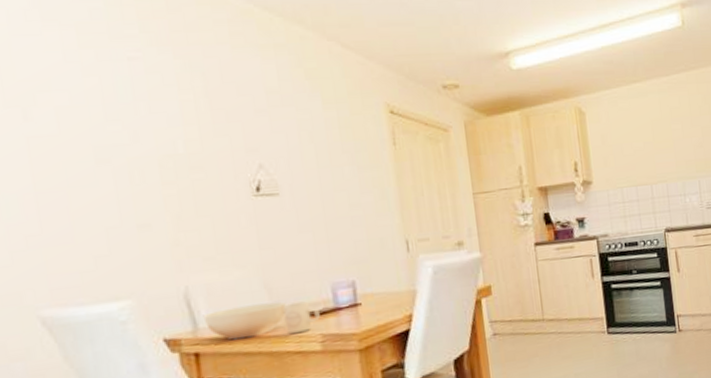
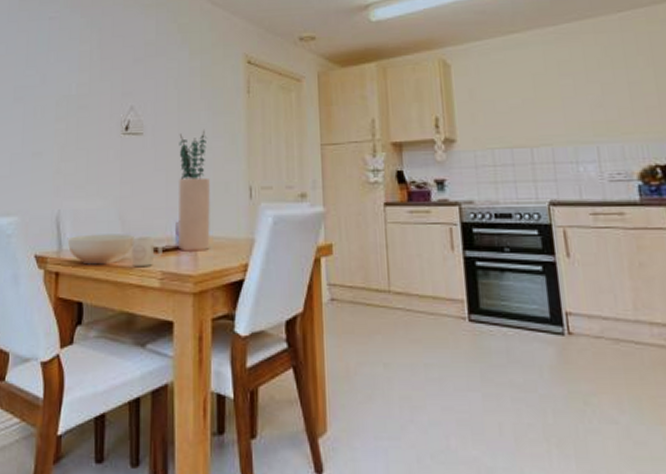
vase: none [322,186,371,312] -> present [179,130,210,252]

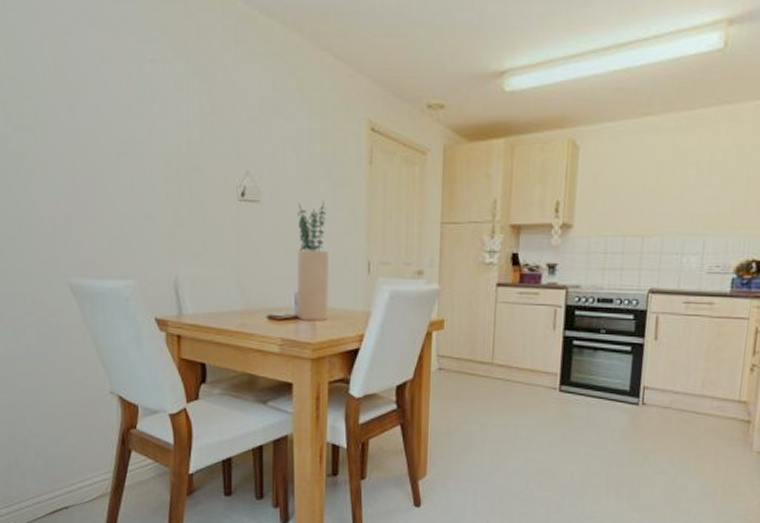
bowl: present [67,234,135,265] -> none [187,300,254,330]
mug: present [131,236,162,268] -> none [251,305,282,334]

